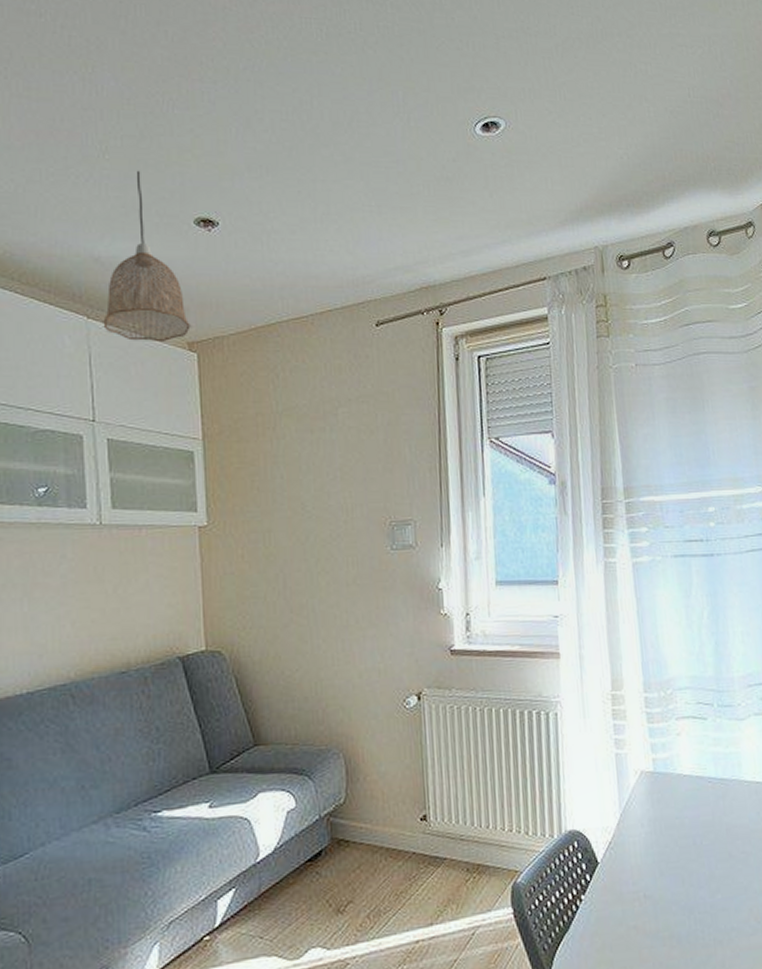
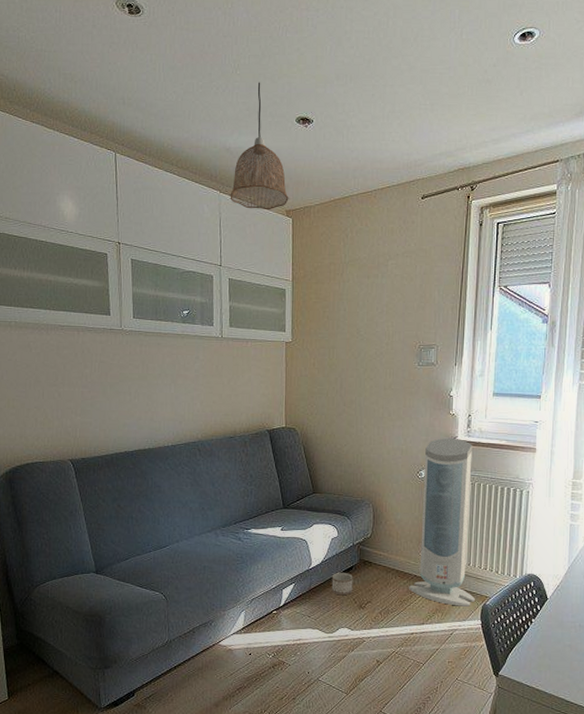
planter: none [291,860,325,898] -> present [331,572,353,596]
air purifier: none [406,648,501,891] -> present [409,438,475,607]

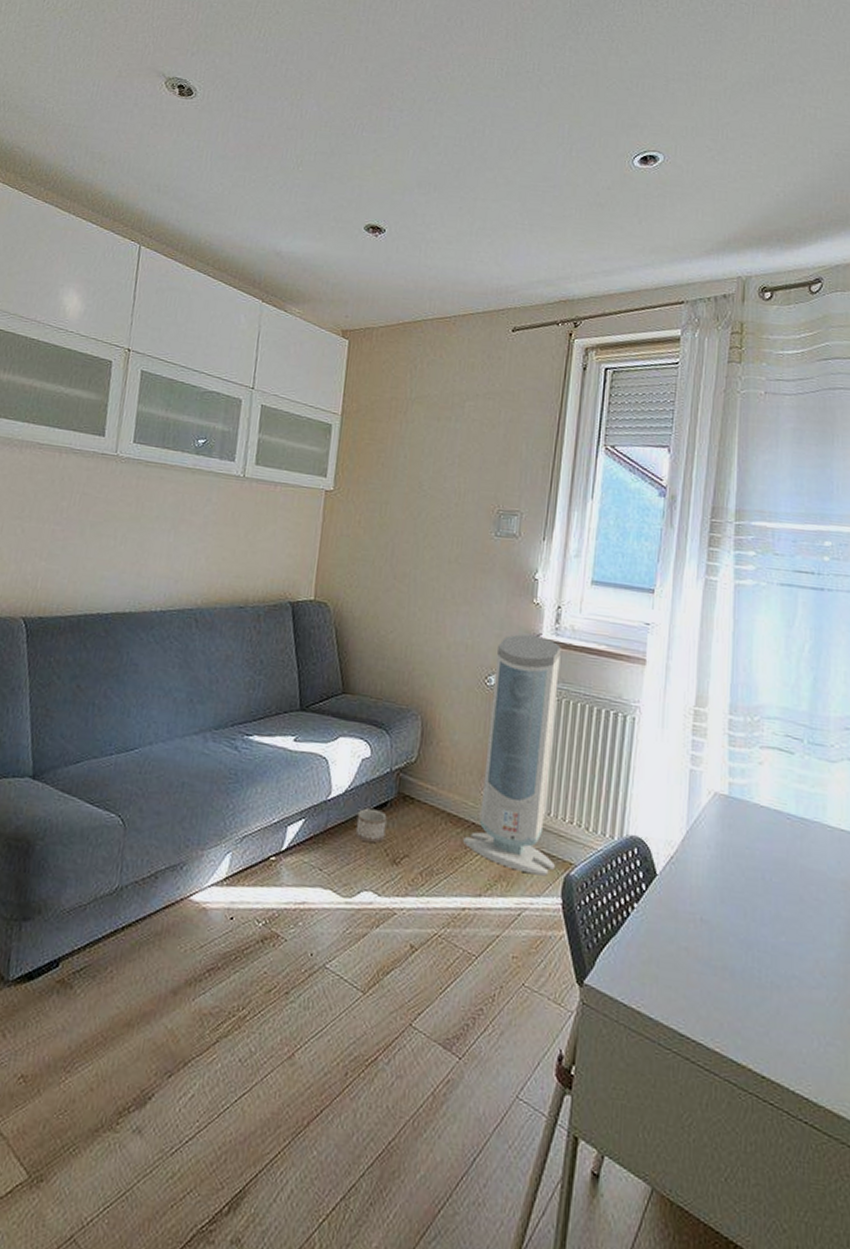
pendant lamp: present [230,82,289,210] -> none [274,181,347,328]

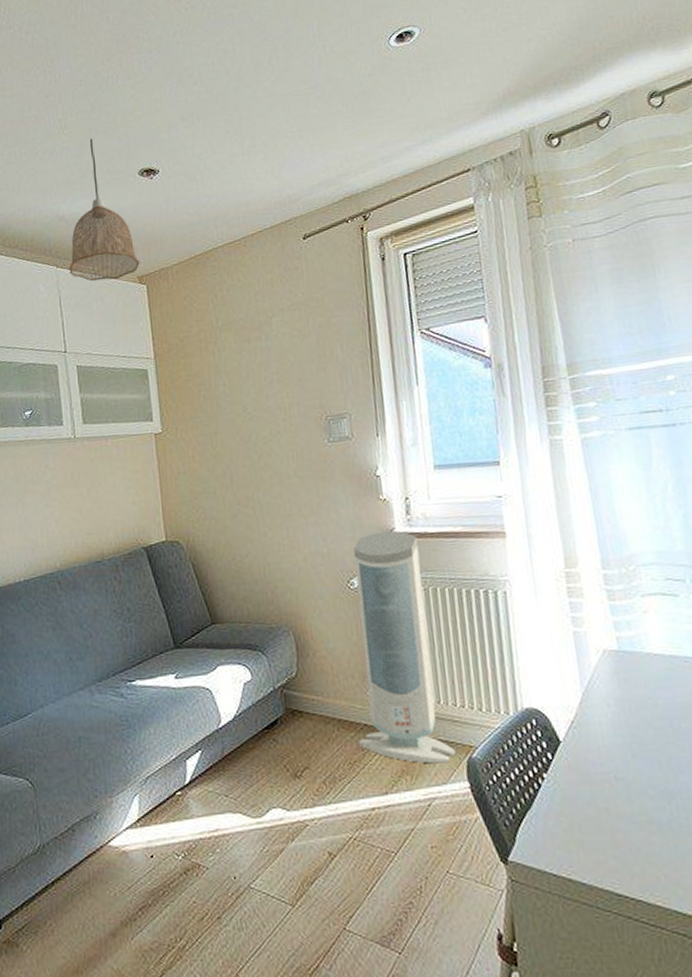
pendant lamp: none [274,181,347,328] -> present [69,138,140,282]
planter: present [355,808,387,843] -> none [250,728,282,762]

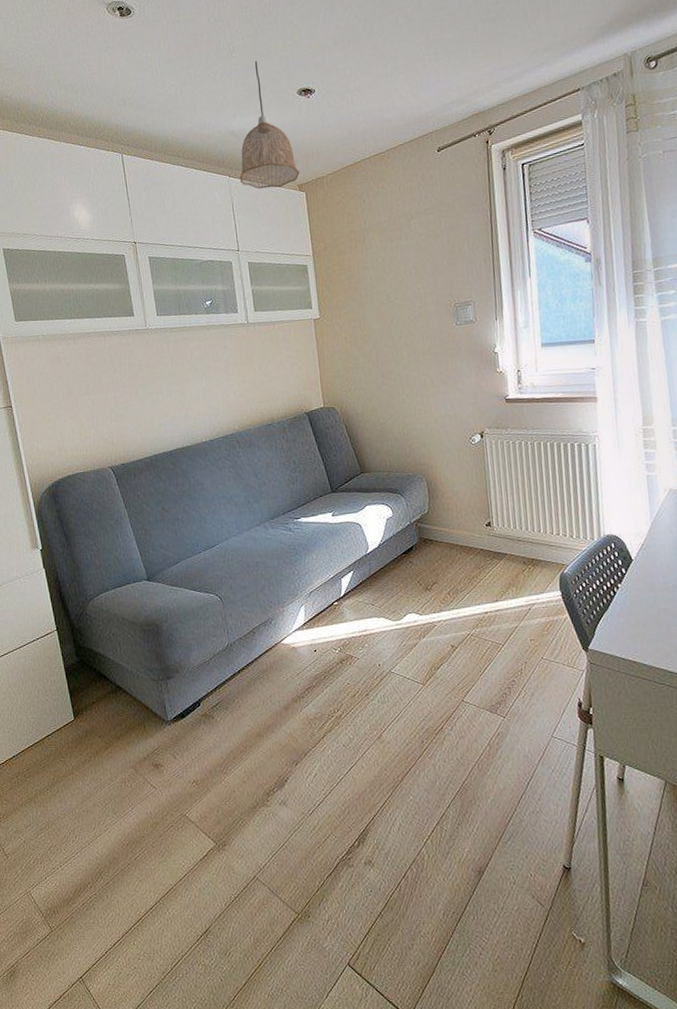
air purifier: present [354,530,455,764] -> none [475,397,551,578]

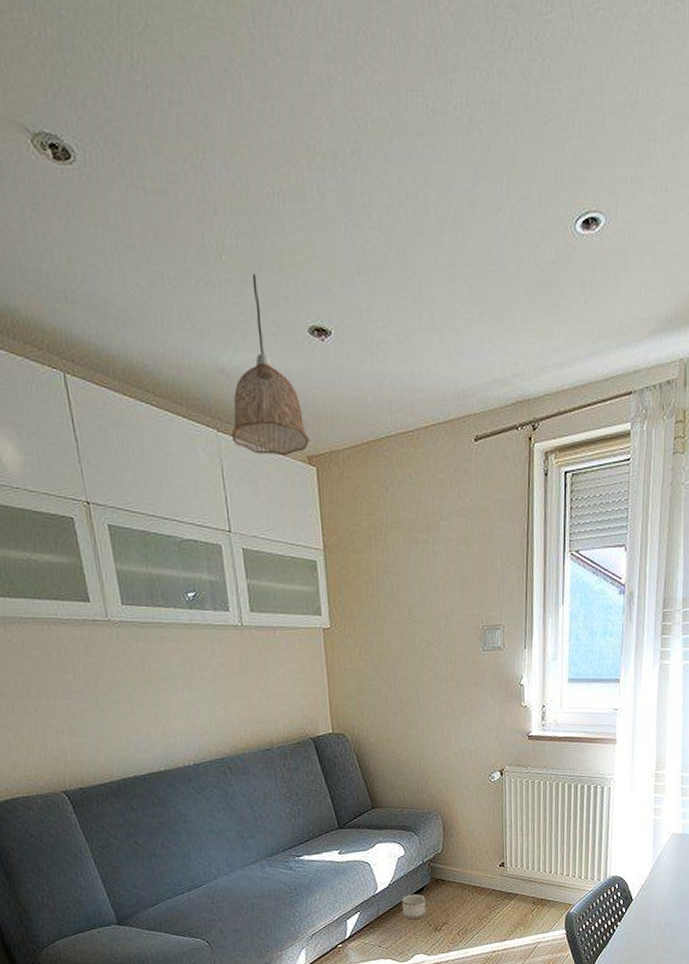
planter: none [391,553,416,579] -> present [401,893,426,920]

